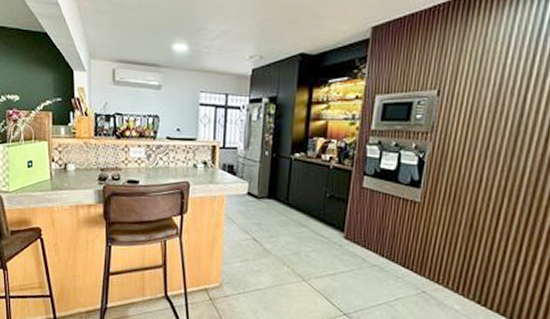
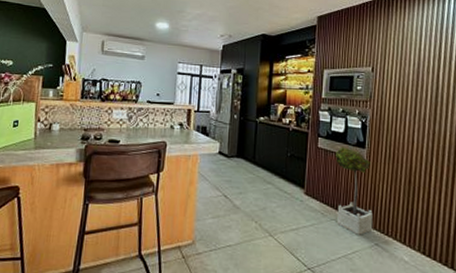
potted tree: none [380,186,425,282] -> present [336,147,373,235]

